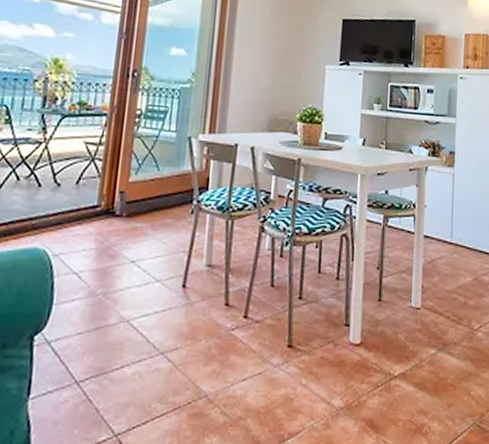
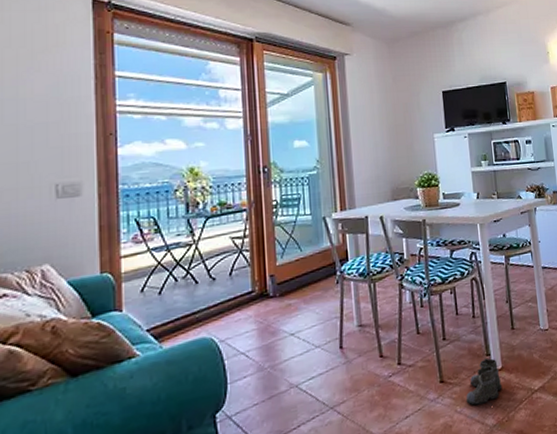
boots: none [313,328,358,385] -> present [466,357,503,406]

